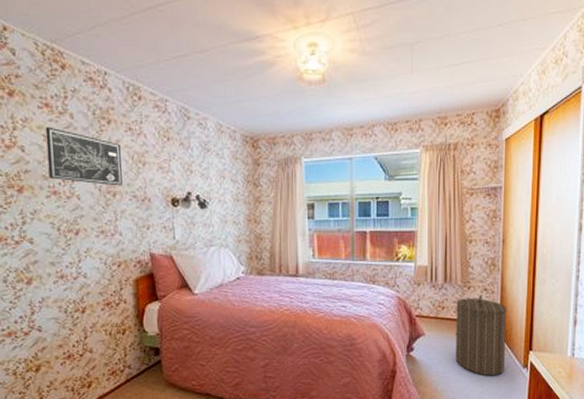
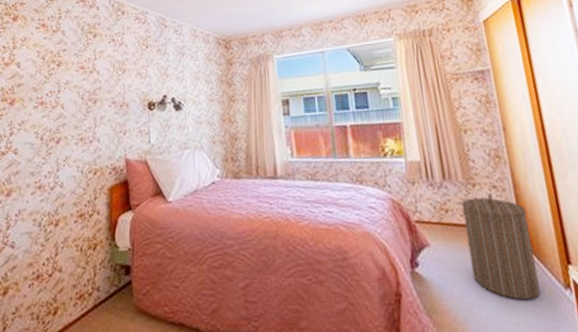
wall art: present [45,126,123,186] -> none [38,44,103,94]

